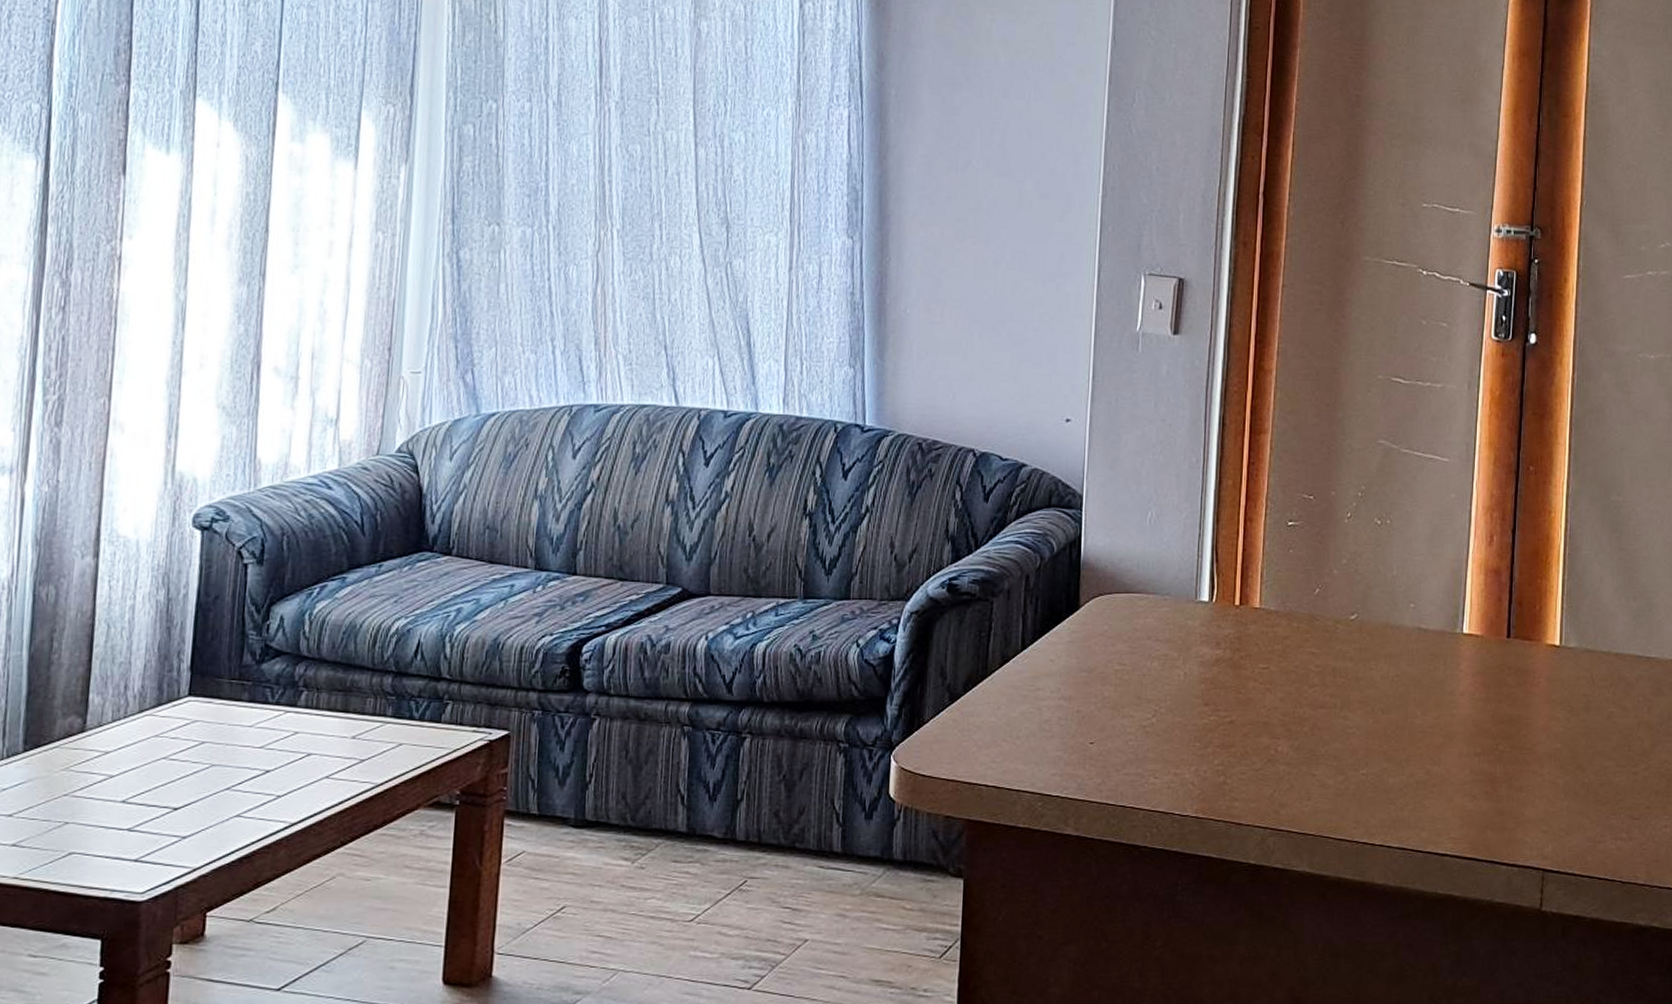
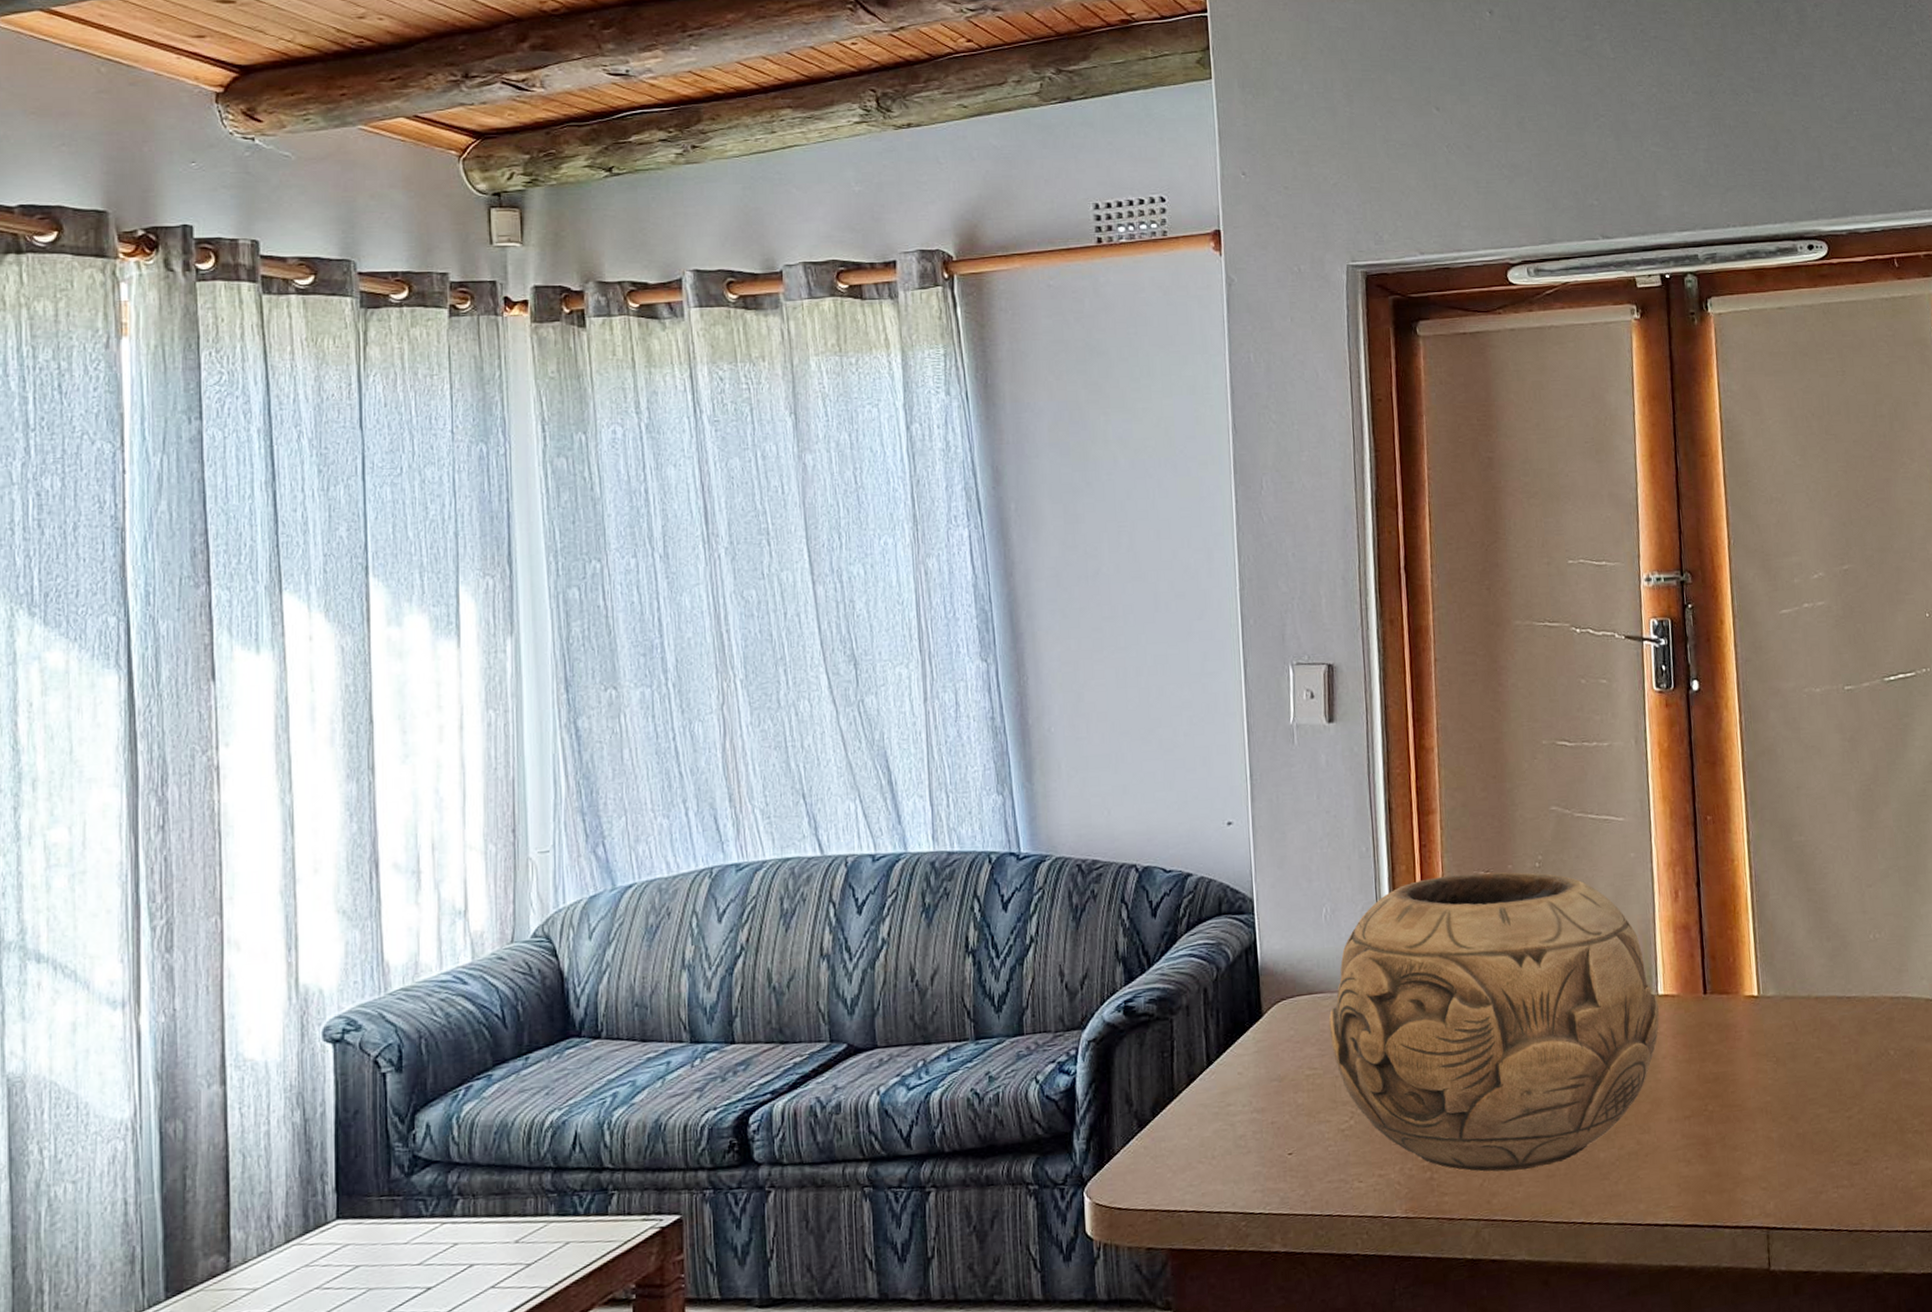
decorative bowl: none [1142,494,1462,786] -> present [1328,872,1659,1172]

